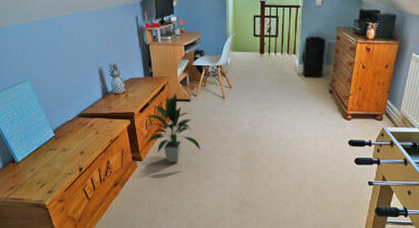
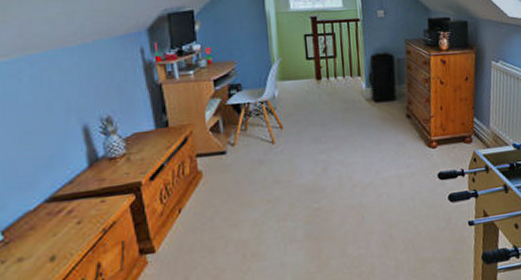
indoor plant: present [145,92,201,163] -> none [158,144,246,248]

